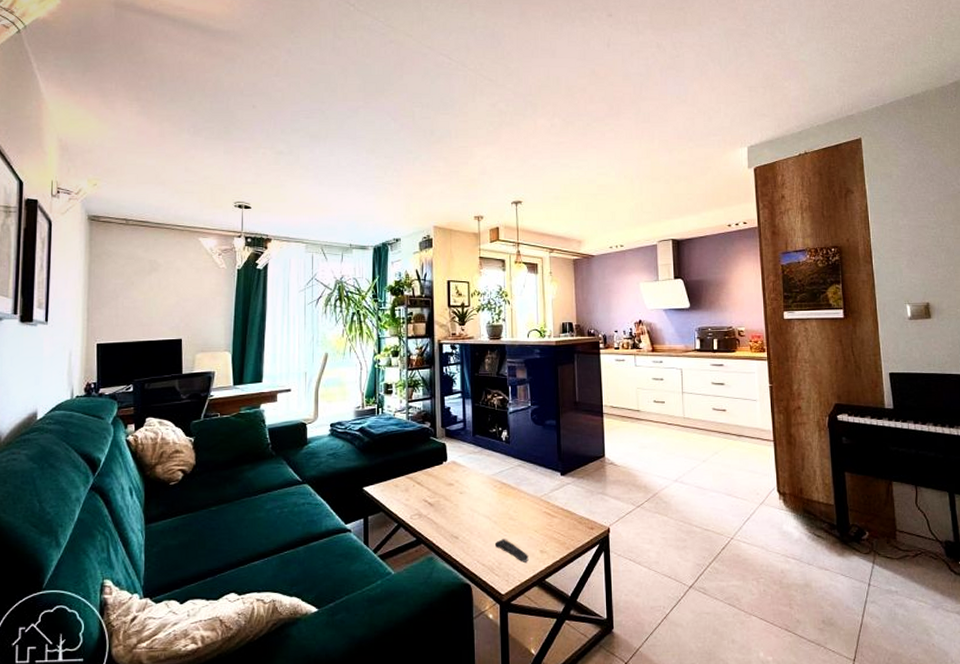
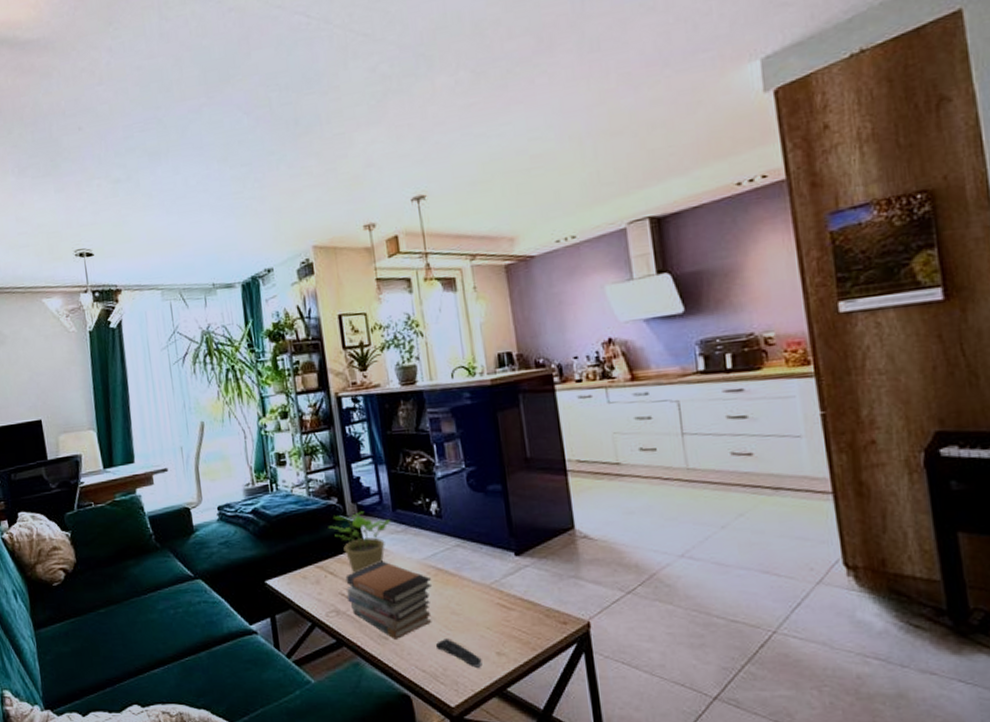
potted plant: none [421,434,470,484] -> present [329,511,390,573]
book stack: none [430,475,497,539] -> present [345,561,433,639]

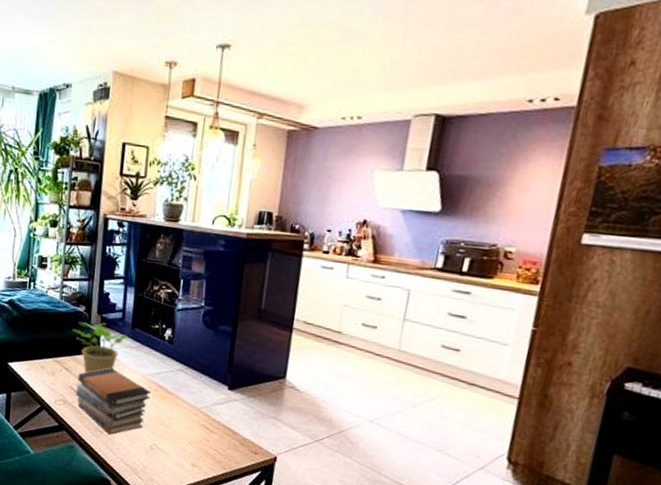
remote control: present [436,639,483,668] -> none [142,443,178,472]

